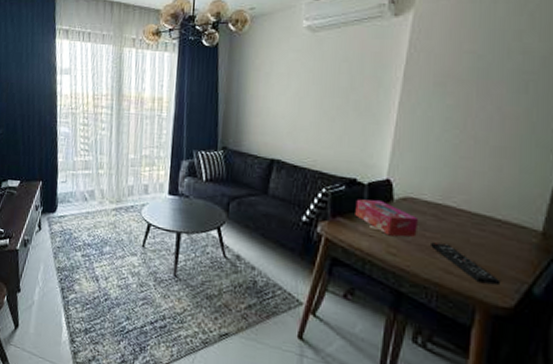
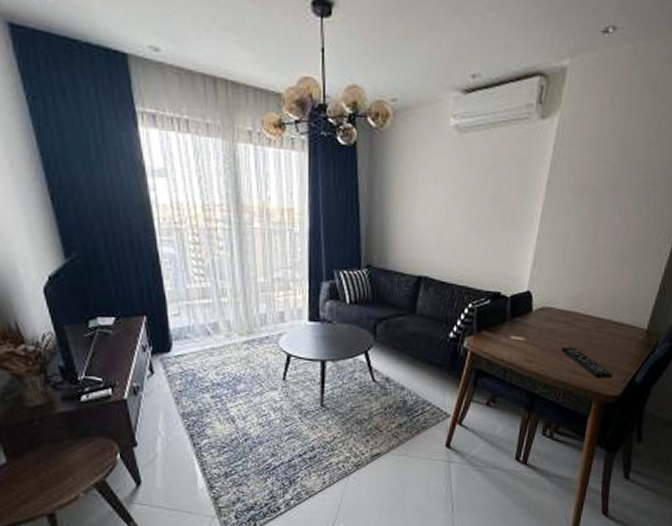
tissue box: present [355,199,418,237] -> none [498,312,552,345]

